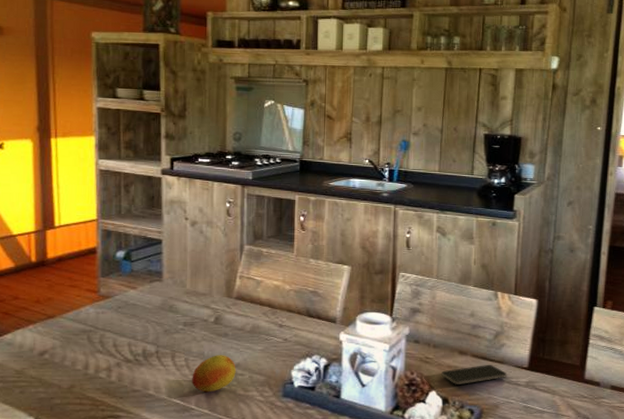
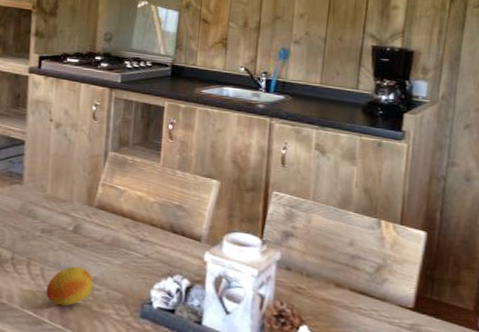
smartphone: present [441,365,508,384] -> none [314,301,389,321]

